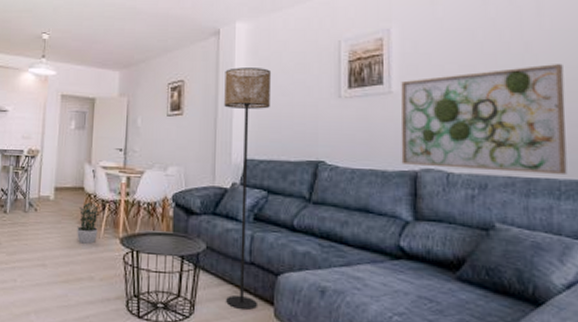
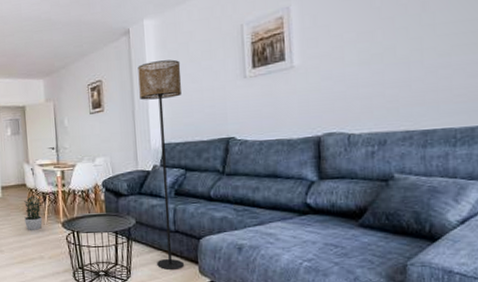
wall art: present [401,64,568,174] -> none [302,19,463,131]

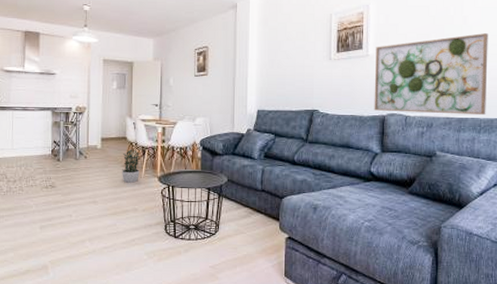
floor lamp: present [138,59,185,269] -> none [241,36,278,225]
wall art: none [302,19,463,131] -> present [374,33,488,114]

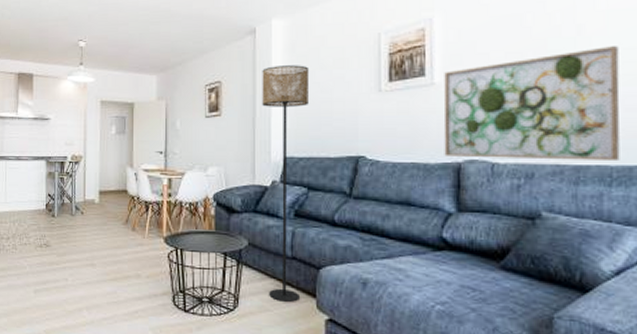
potted plant: present [122,149,142,183] -> none [122,204,145,244]
floor lamp: none [241,36,278,225] -> present [262,65,310,302]

